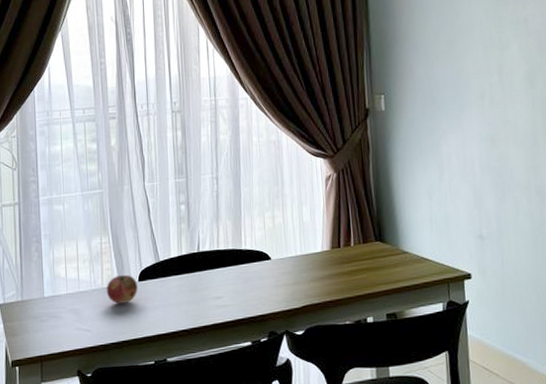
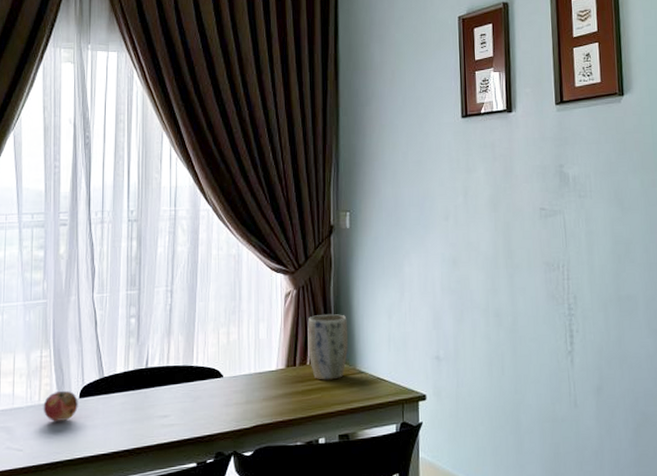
plant pot: none [349,196,391,261] -> present [307,314,348,380]

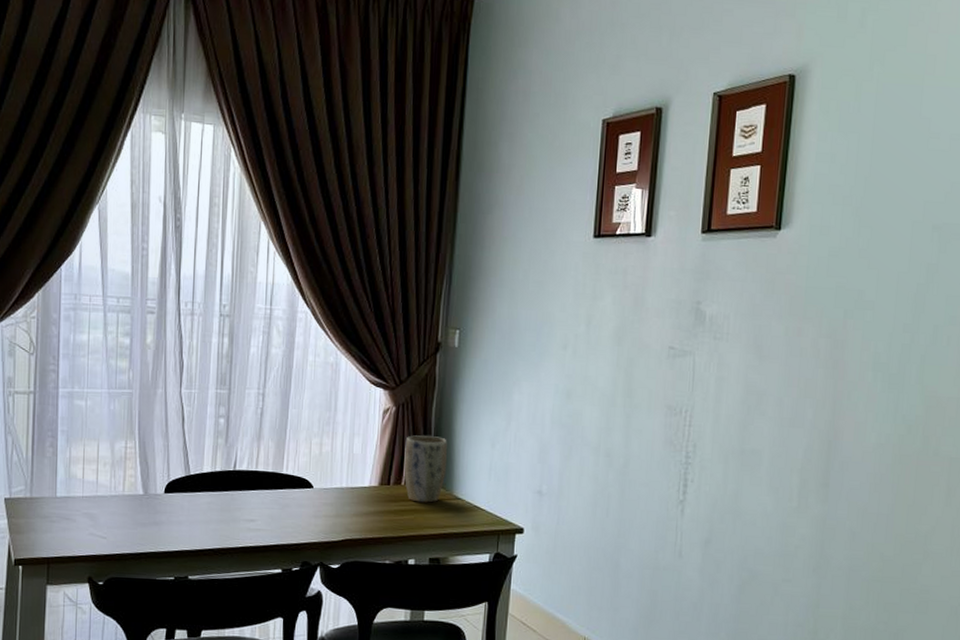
fruit: present [43,390,78,421] -> none [127,483,163,514]

